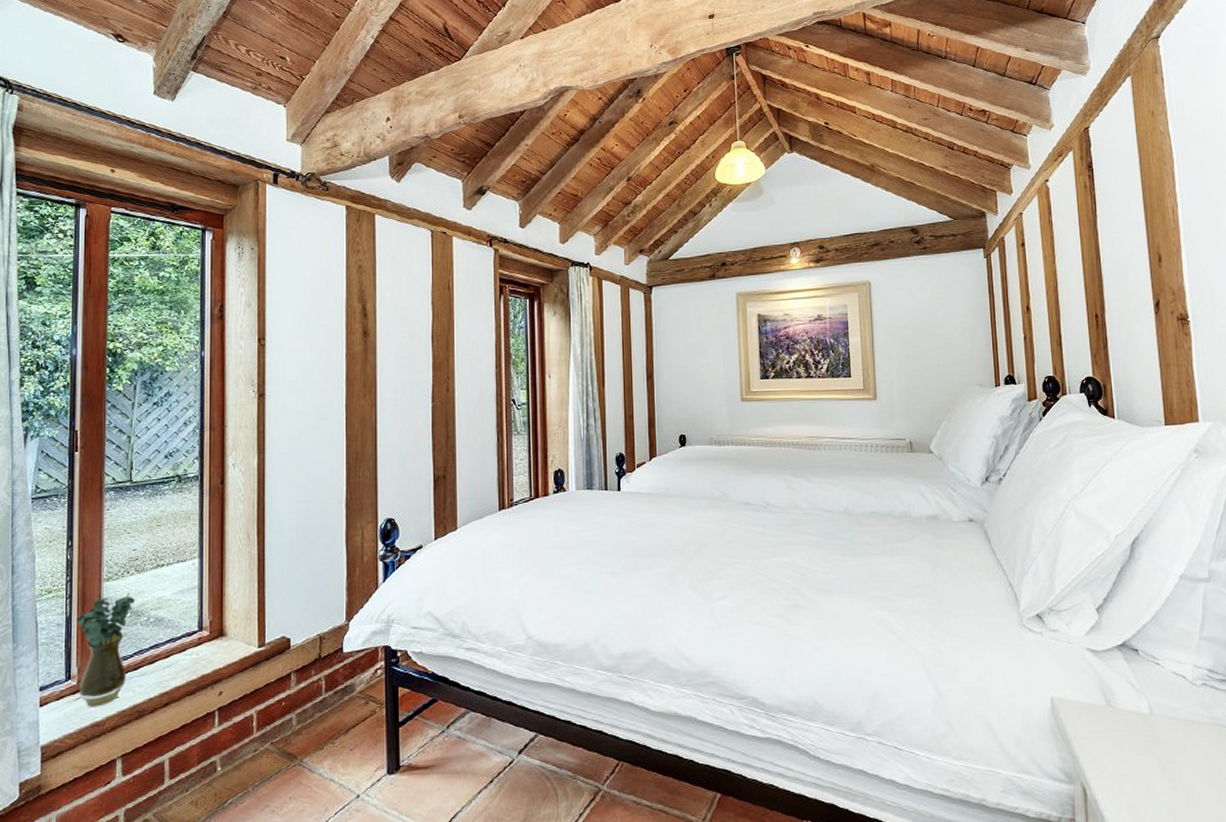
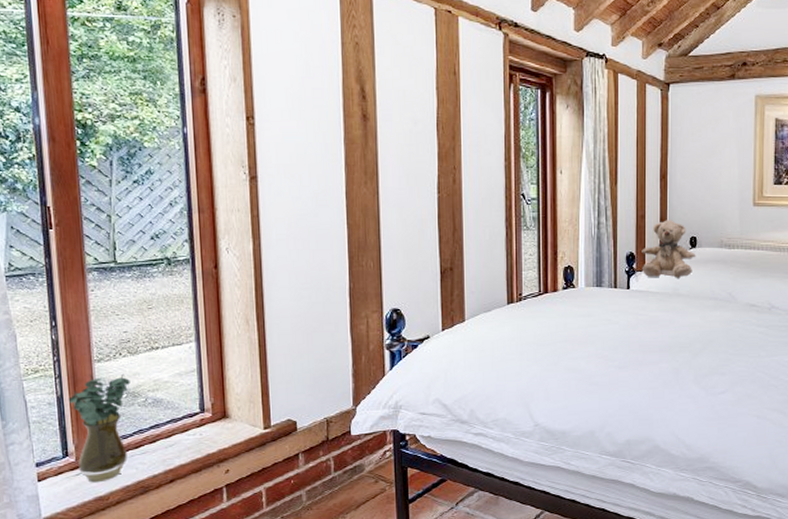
teddy bear: none [631,419,686,478] -> present [641,220,696,278]

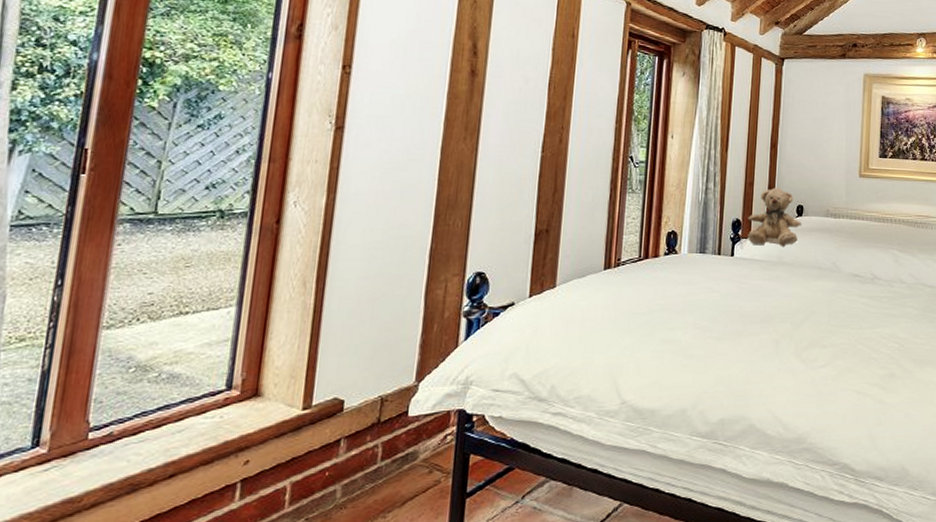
vase: present [69,373,130,483] -> none [49,343,144,481]

